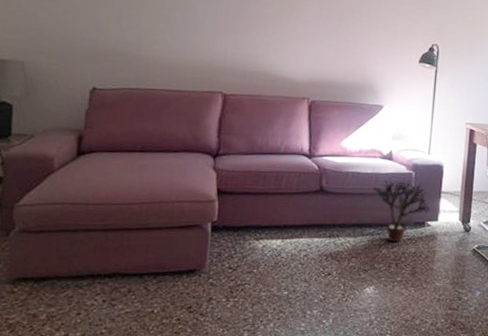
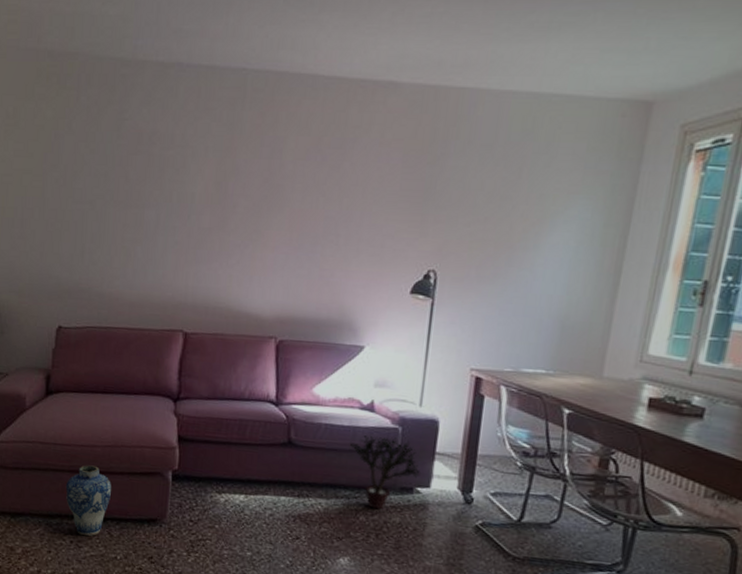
vase: none [98,223,148,294] -> present [65,465,111,536]

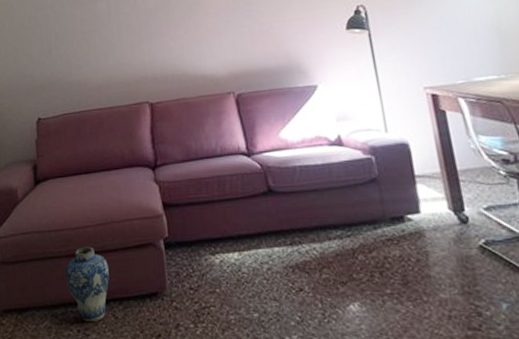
potted plant: present [349,435,420,510] -> none [328,167,407,245]

